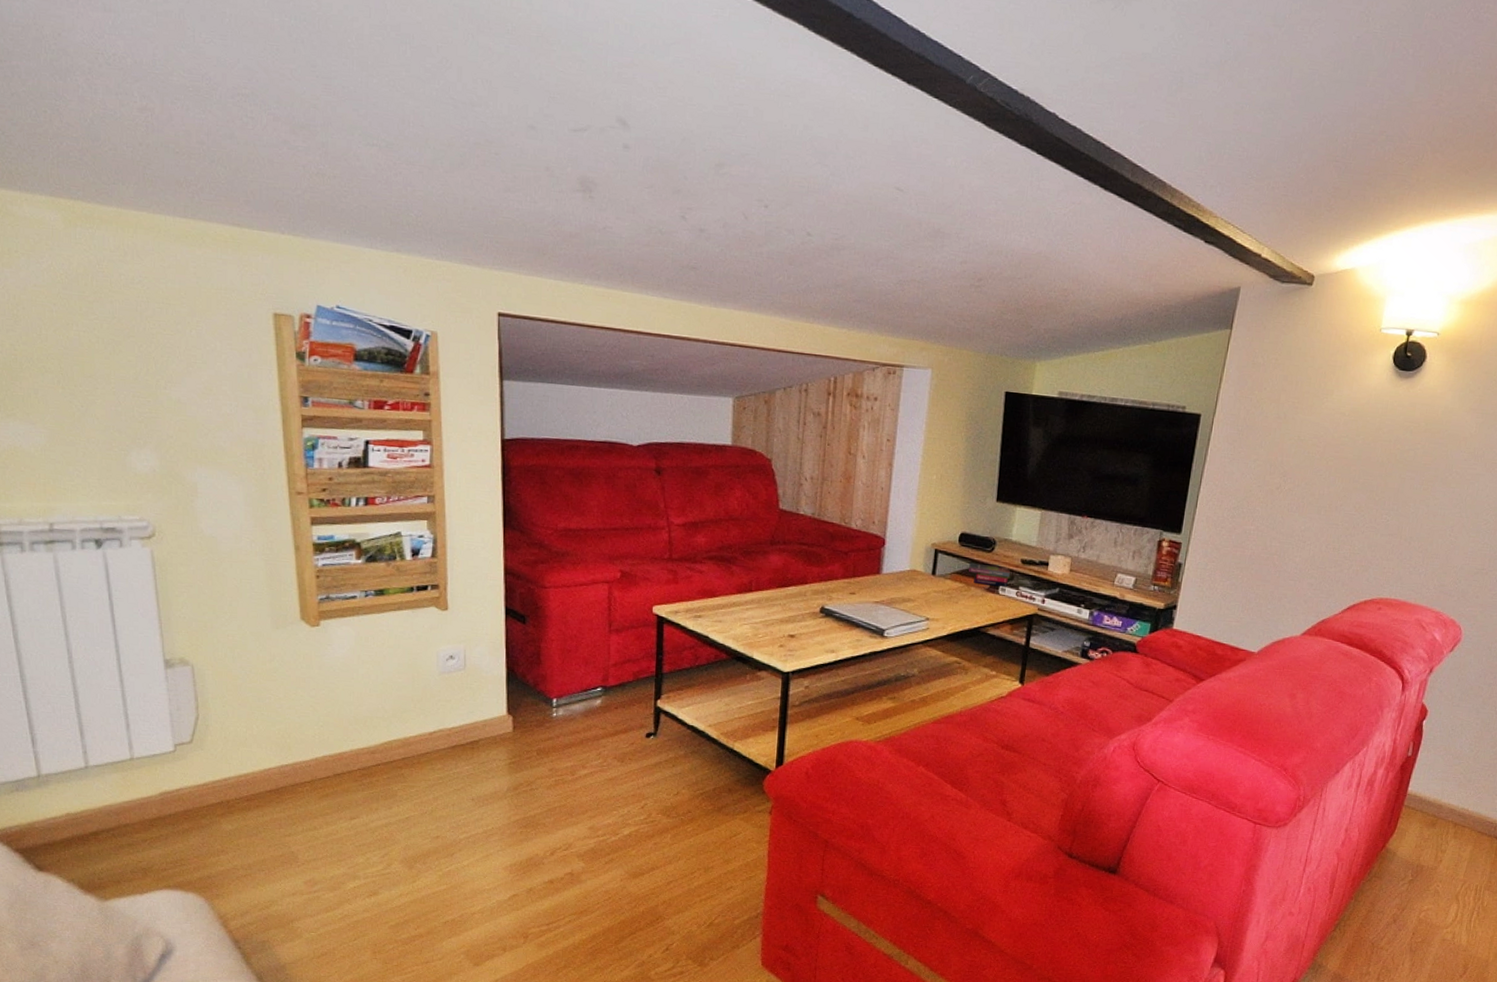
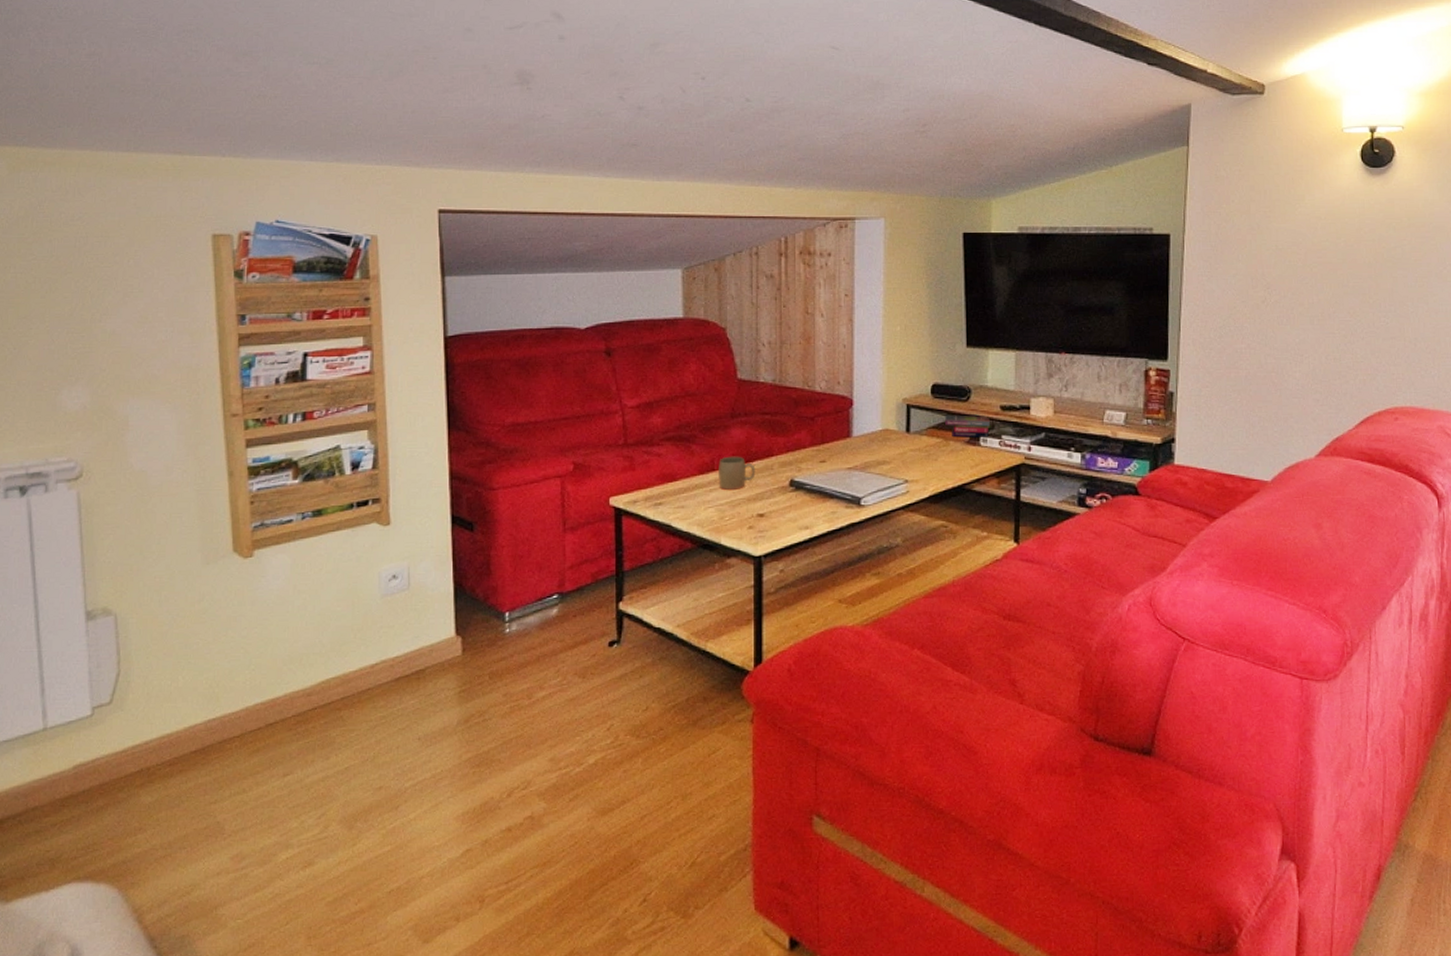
mug: none [755,579,790,611] -> present [719,456,756,490]

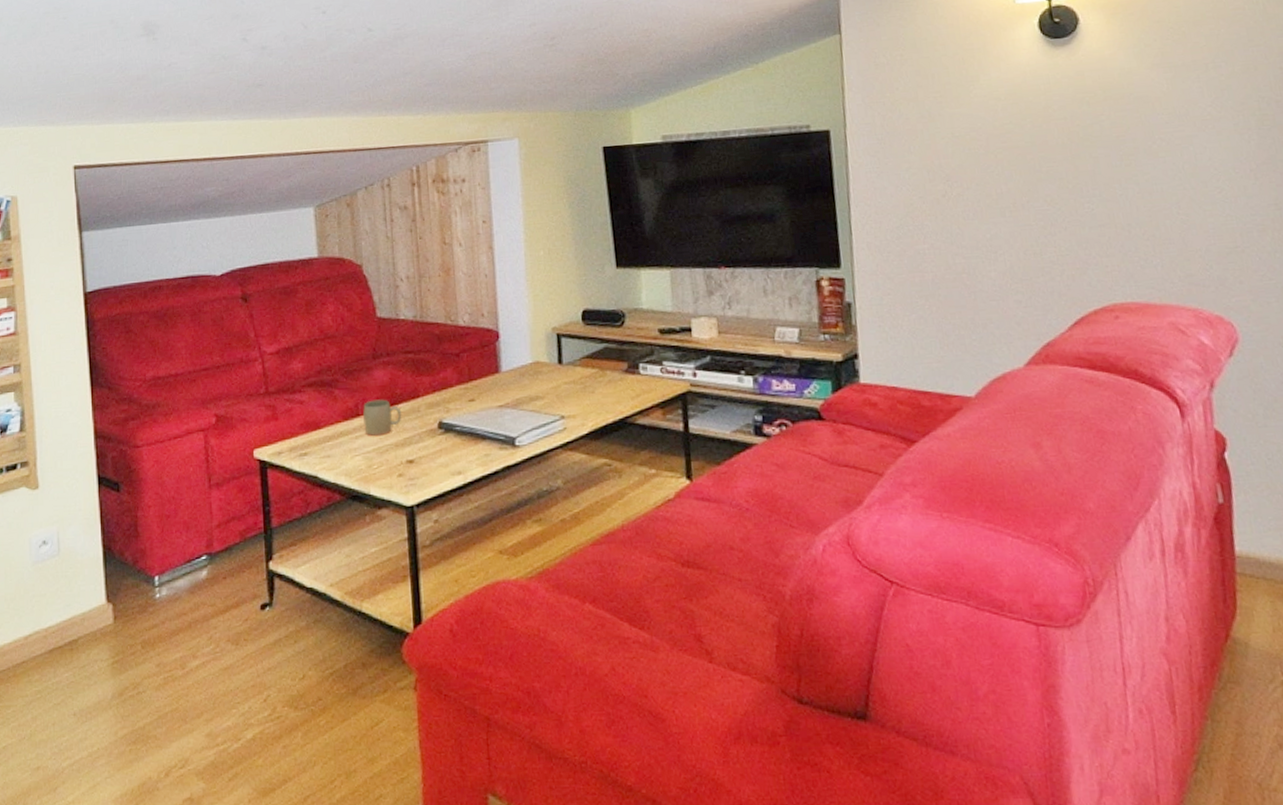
books: present [945,415,991,438] -> none [599,341,650,367]

